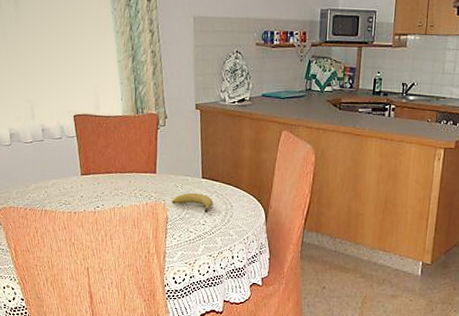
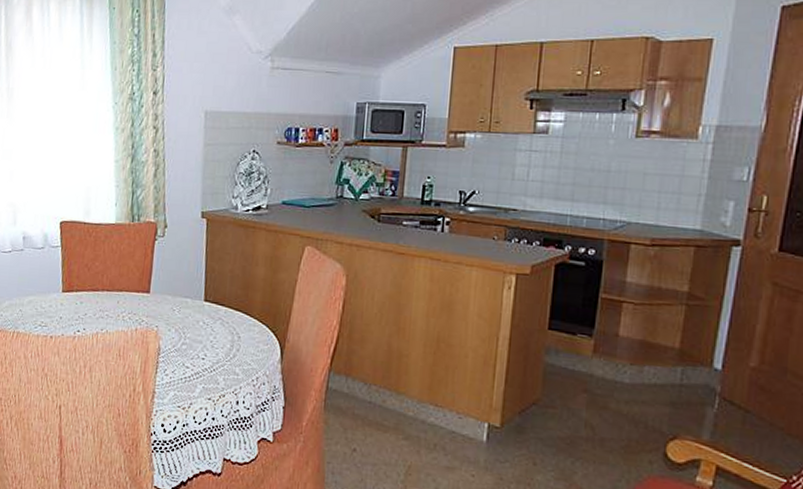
fruit: present [171,192,214,213] -> none [165,318,217,344]

